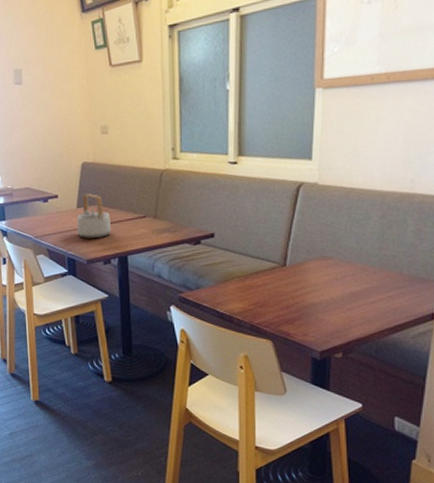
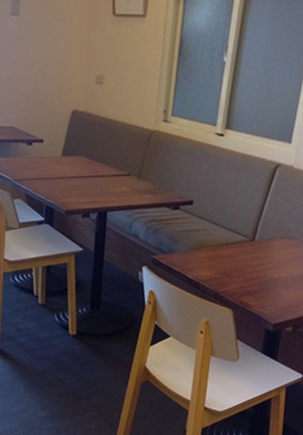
teapot: present [76,193,111,238] -> none [58,142,95,190]

